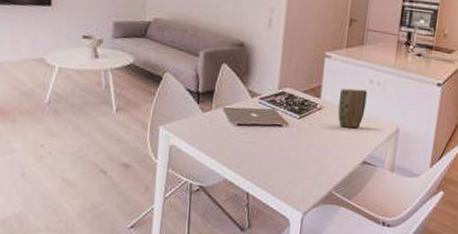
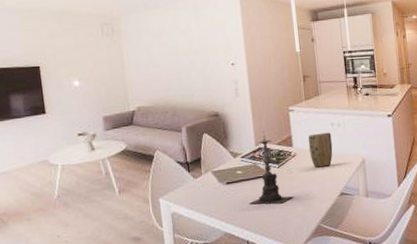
candle holder: none [258,73,310,160] -> present [249,130,294,204]

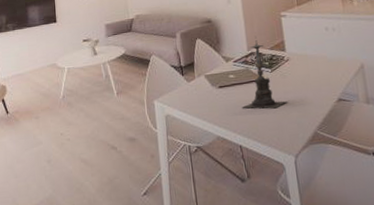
plant pot: present [308,132,333,168] -> none [301,37,328,73]

